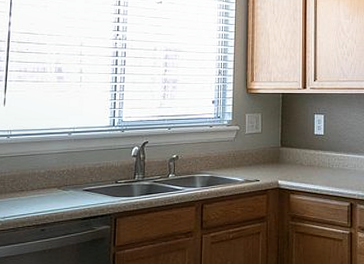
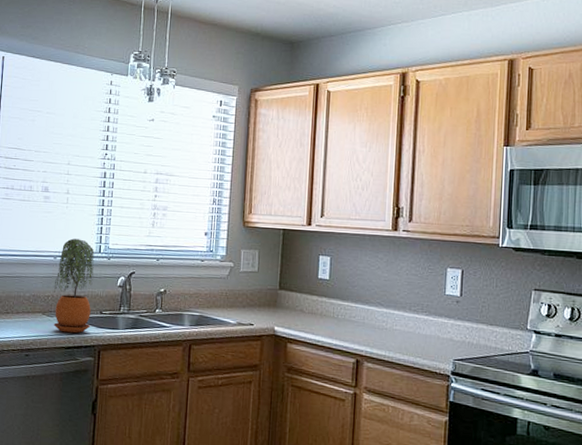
potted plant: none [68,114,109,204] -> present [53,238,95,334]

